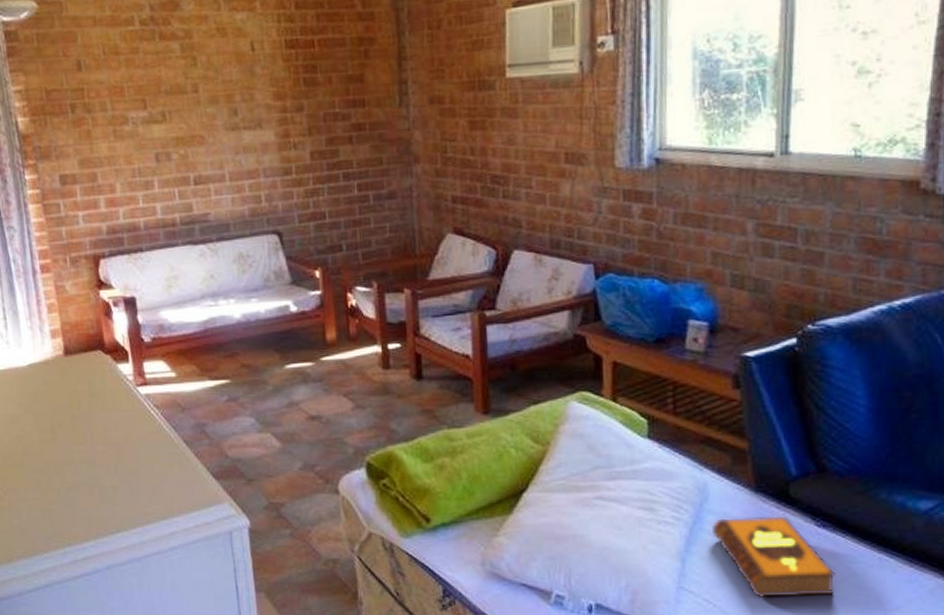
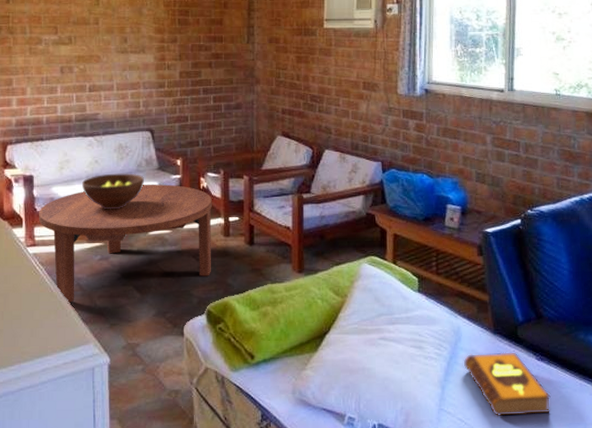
coffee table: none [147,303,369,455] -> present [39,184,212,304]
fruit bowl: none [195,290,275,338] -> present [81,173,144,210]

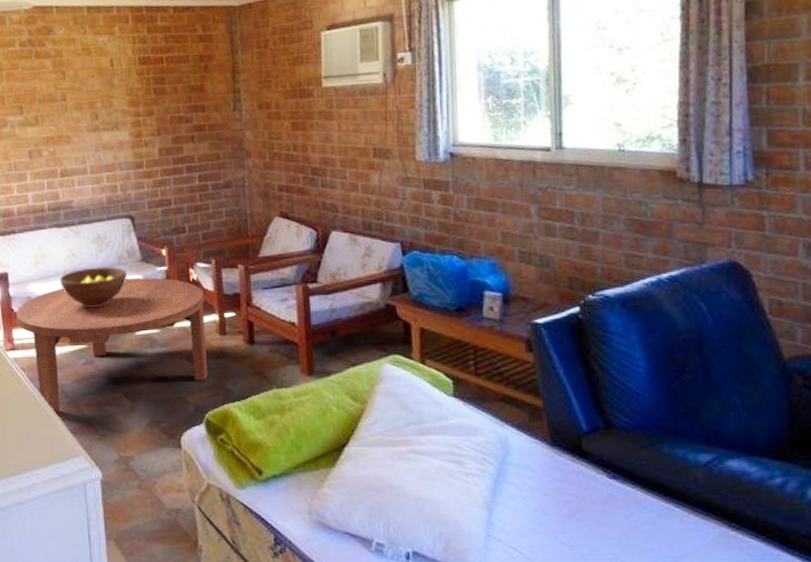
hardback book: present [463,352,551,417] -> none [513,468,629,546]

